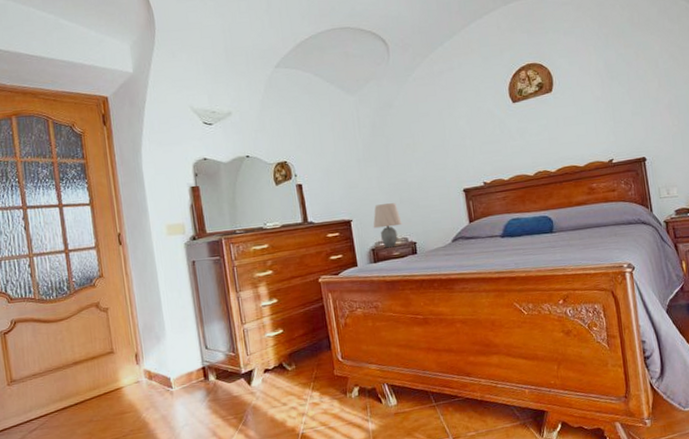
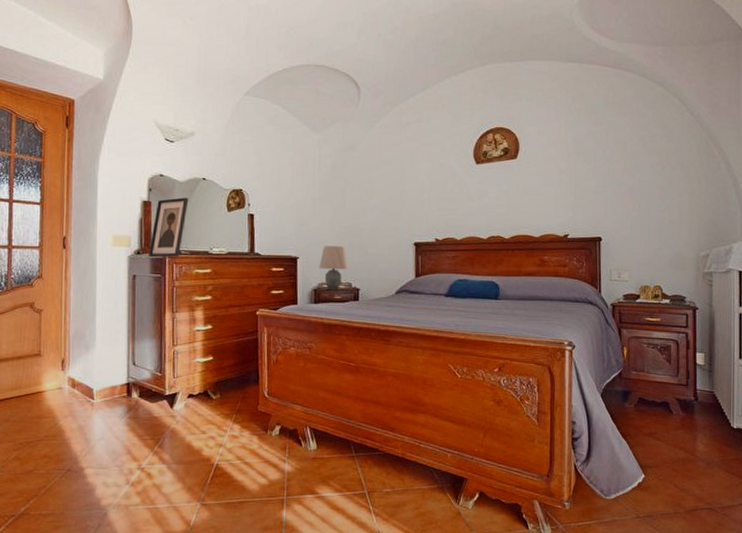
picture frame: none [204,177,236,242] -> present [149,197,189,258]

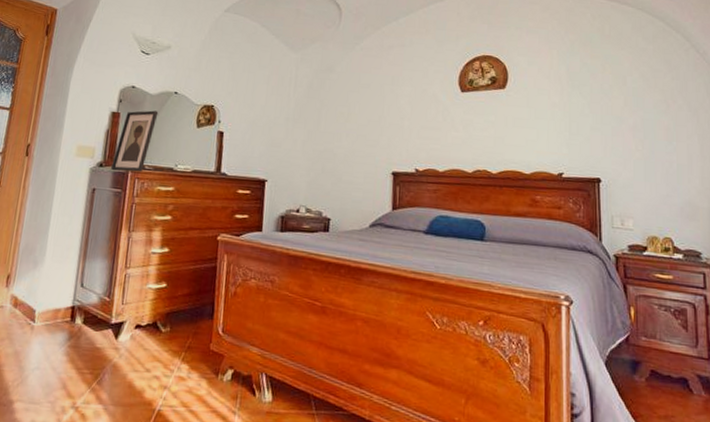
table lamp: present [318,246,348,291] -> none [287,169,320,219]

